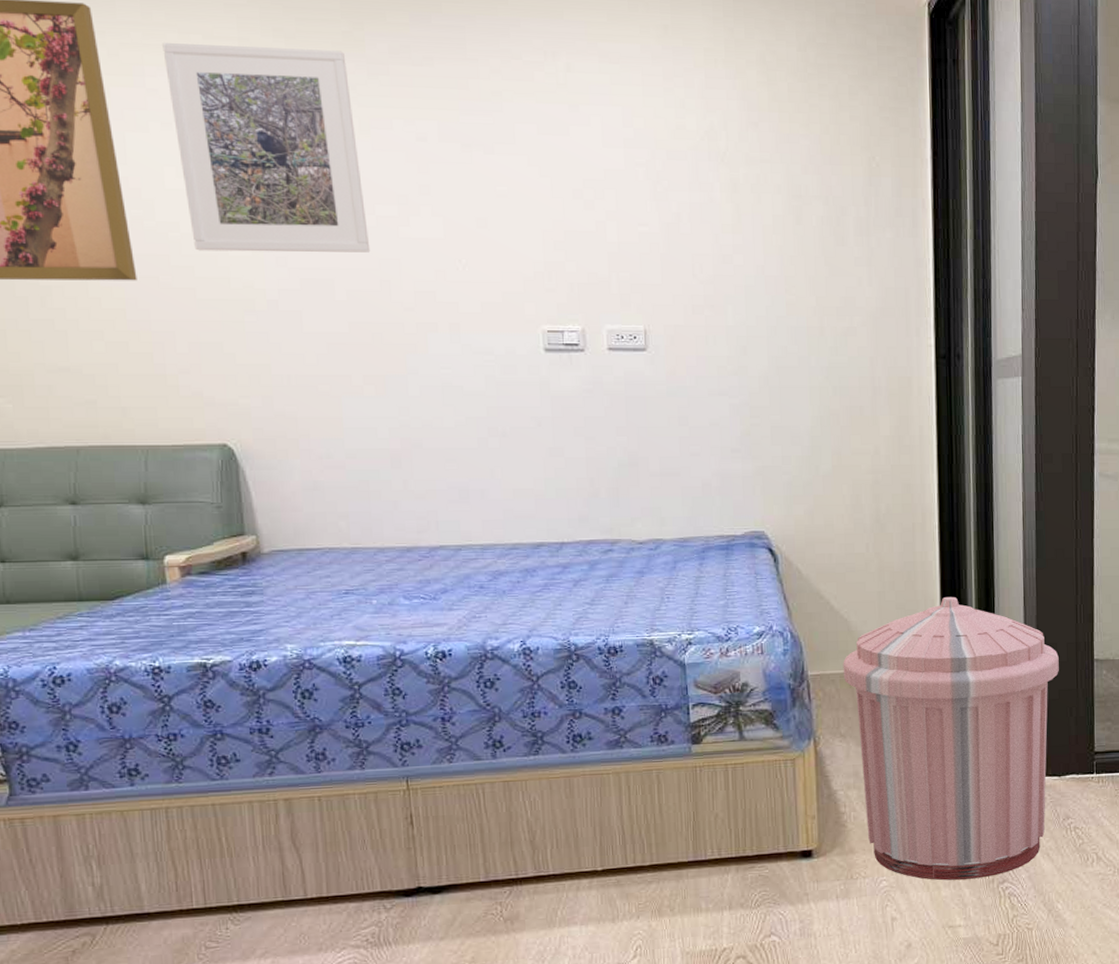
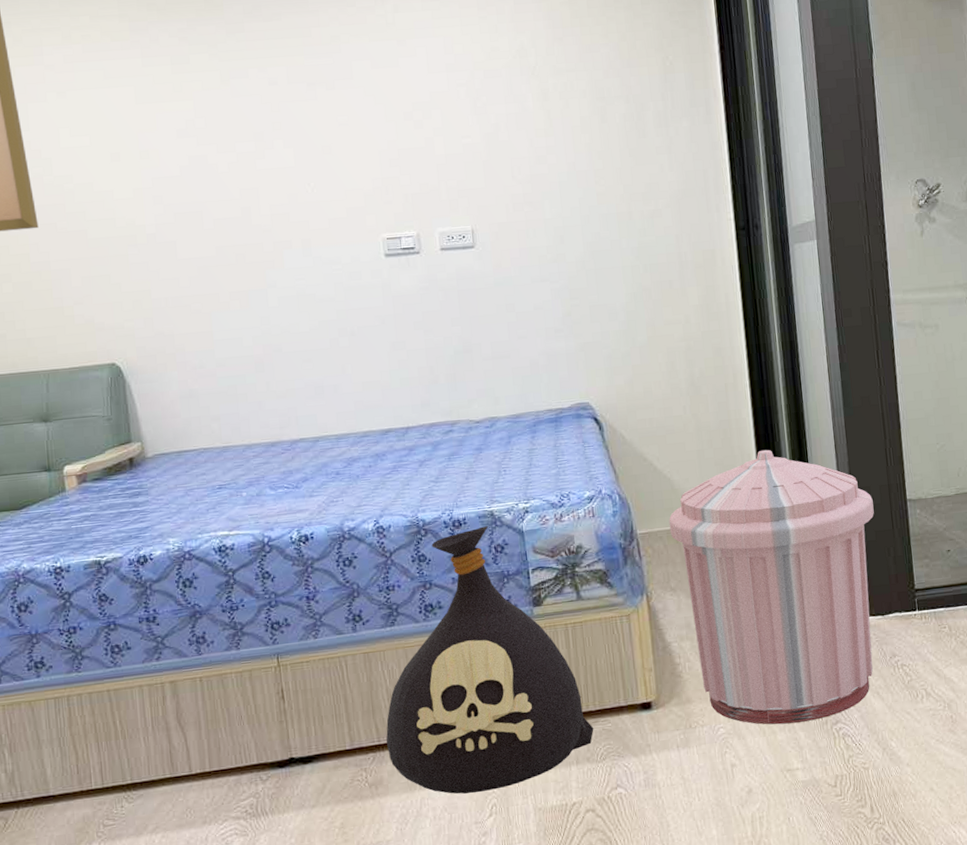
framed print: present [162,43,371,253] -> none [57,16,233,198]
bag: none [524,655,750,934] -> present [386,526,594,794]

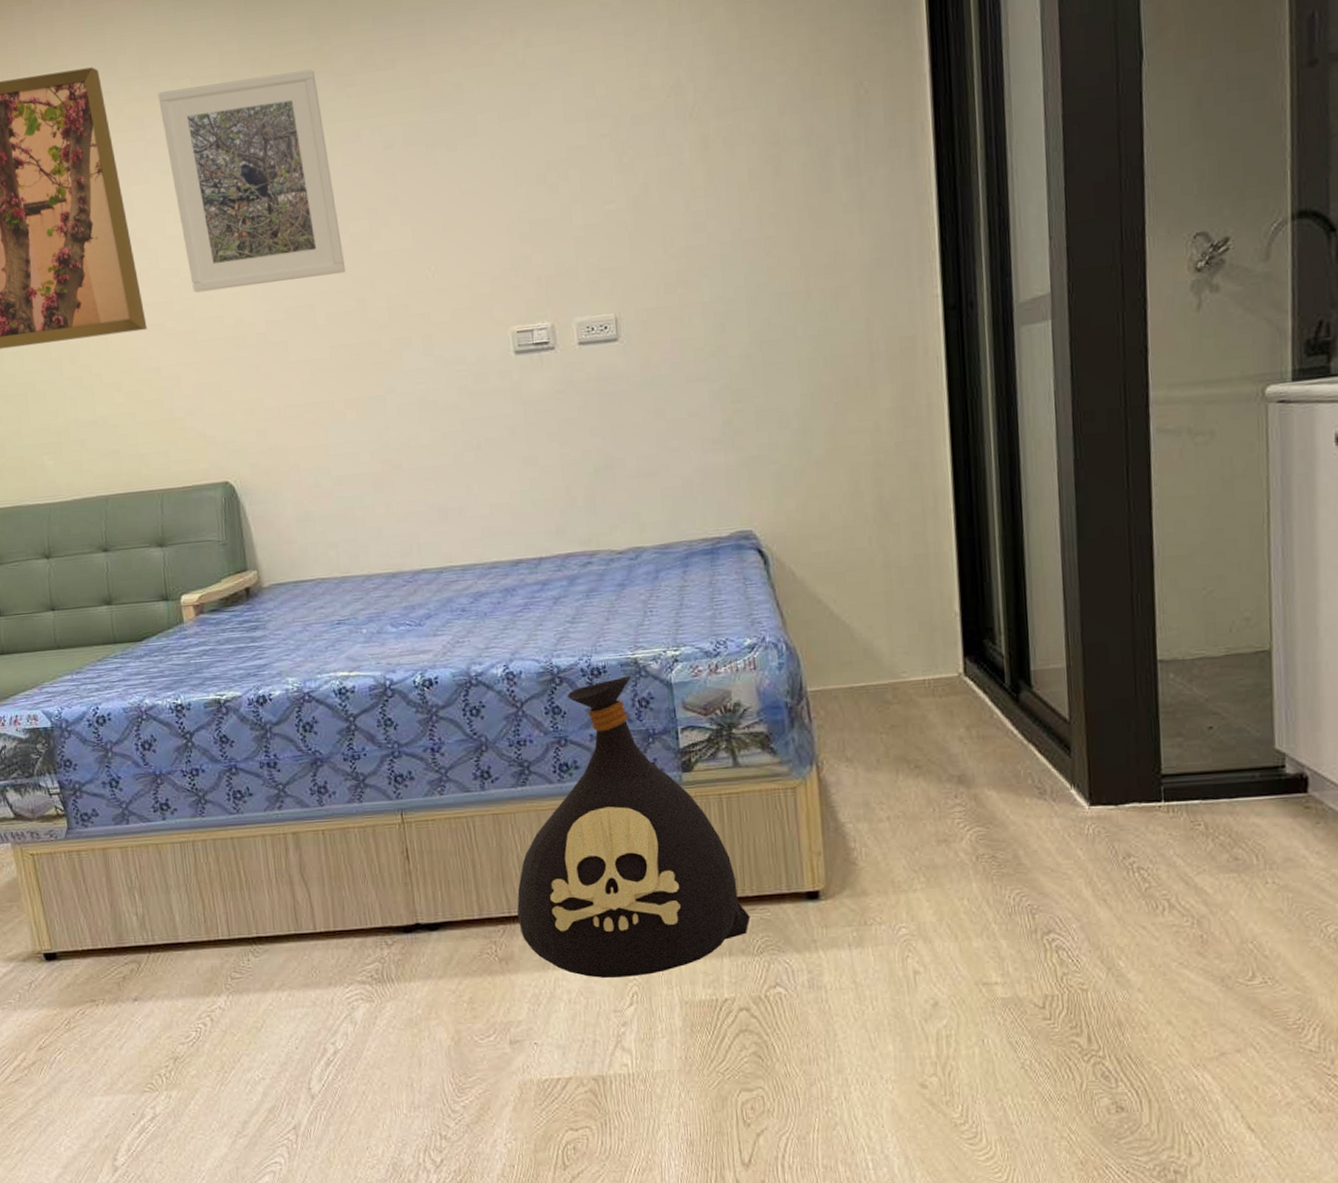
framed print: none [57,16,233,198] -> present [158,69,346,293]
trash can: present [669,449,874,725] -> none [846,592,1112,929]

